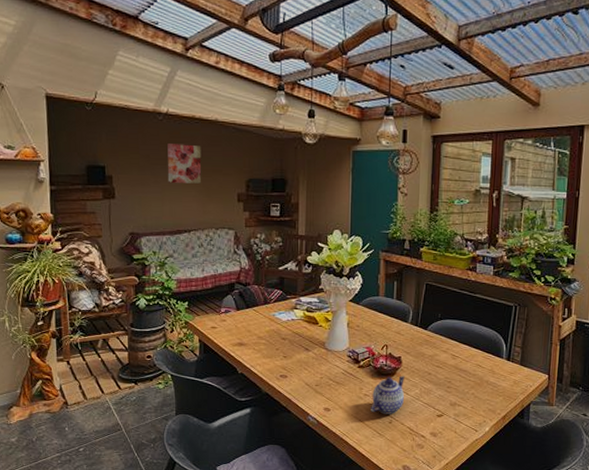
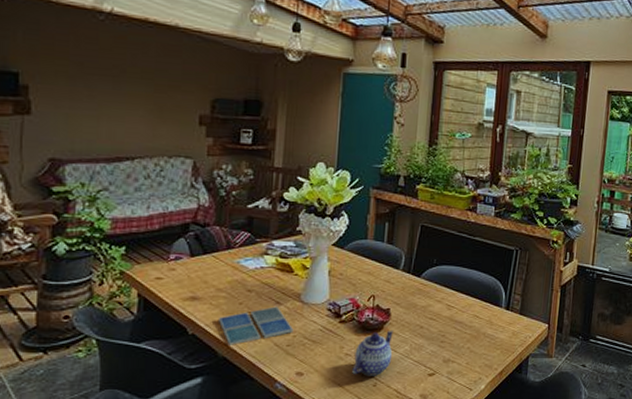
wall art: present [167,144,202,184] -> none [106,50,155,101]
drink coaster: none [261,352,321,383] -> present [219,306,294,345]

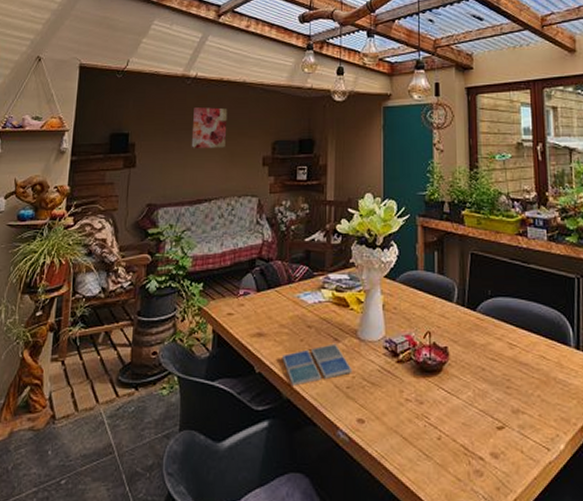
wall art: none [106,50,155,101] -> present [191,107,228,148]
teapot: present [352,330,393,376] -> none [414,372,455,427]

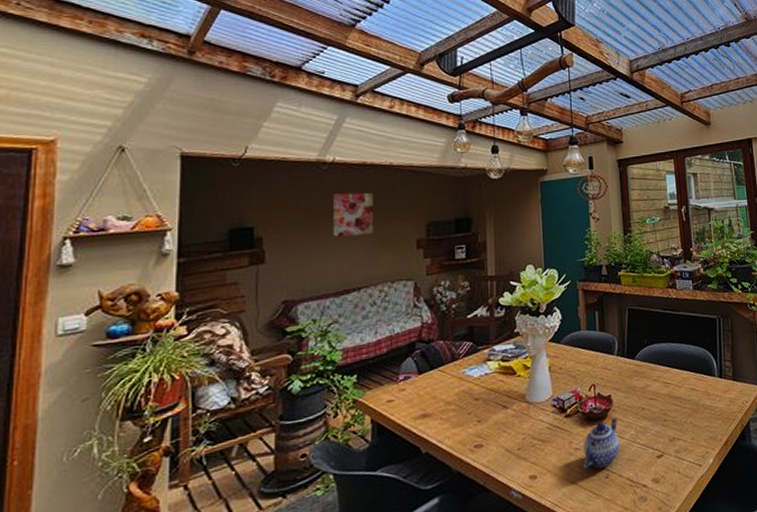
drink coaster: present [283,343,353,386] -> none [450,410,523,459]
teapot: none [414,372,455,427] -> present [583,416,620,470]

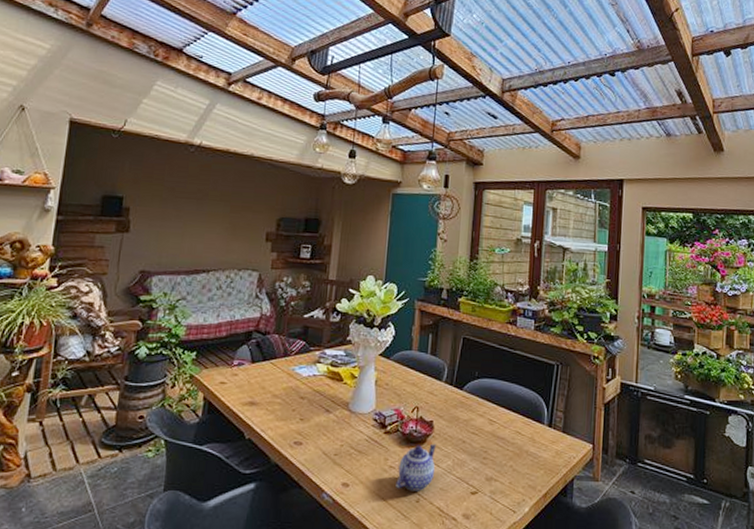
wall art: present [332,192,374,237] -> none [191,176,233,220]

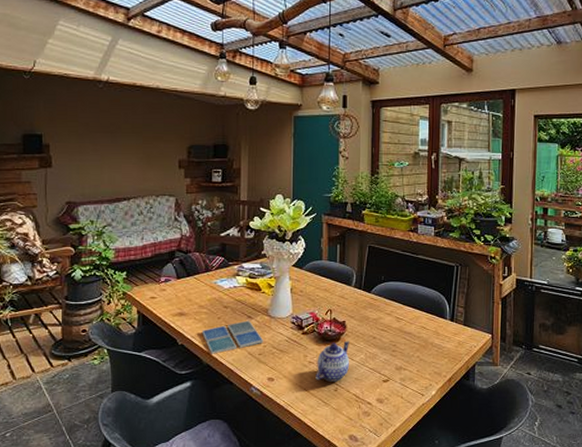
drink coaster: none [273,414,341,452] -> present [202,320,264,354]

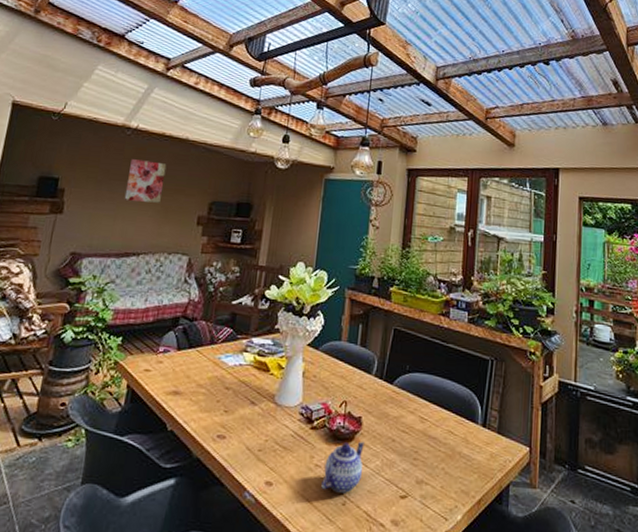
wall art: none [107,111,142,151] -> present [124,159,167,203]
drink coaster: present [202,320,264,354] -> none [196,406,266,446]

